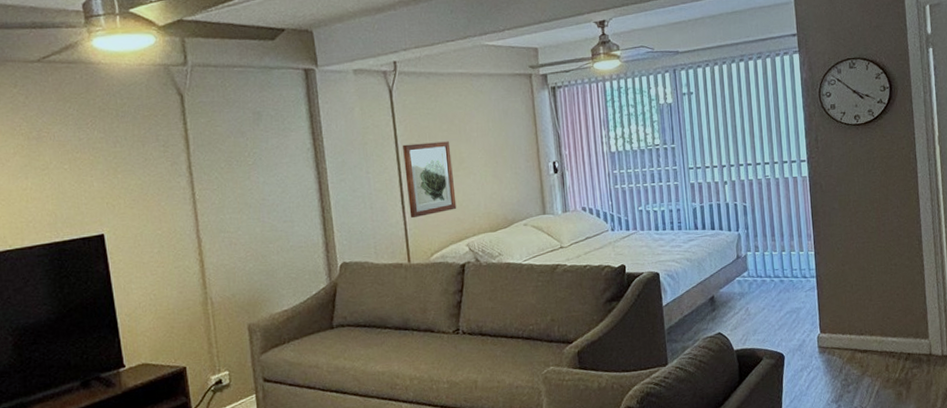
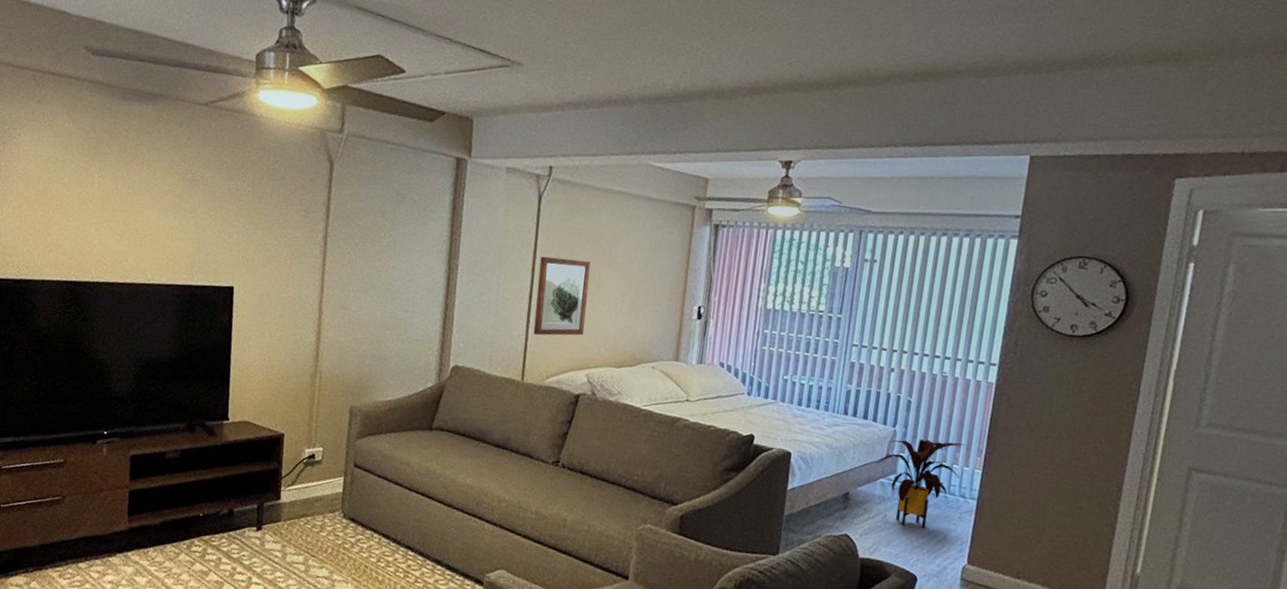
house plant: none [729,233,798,313] -> present [875,439,965,528]

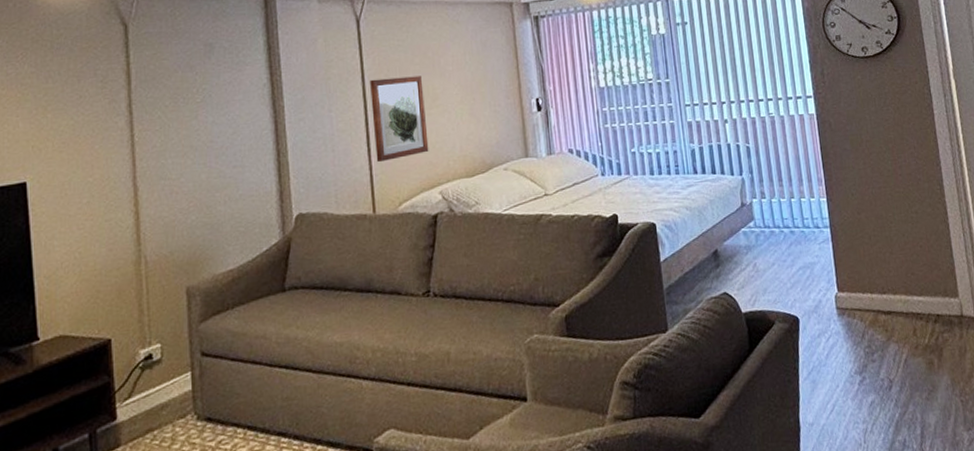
house plant: present [875,439,965,528] -> none [733,177,809,269]

